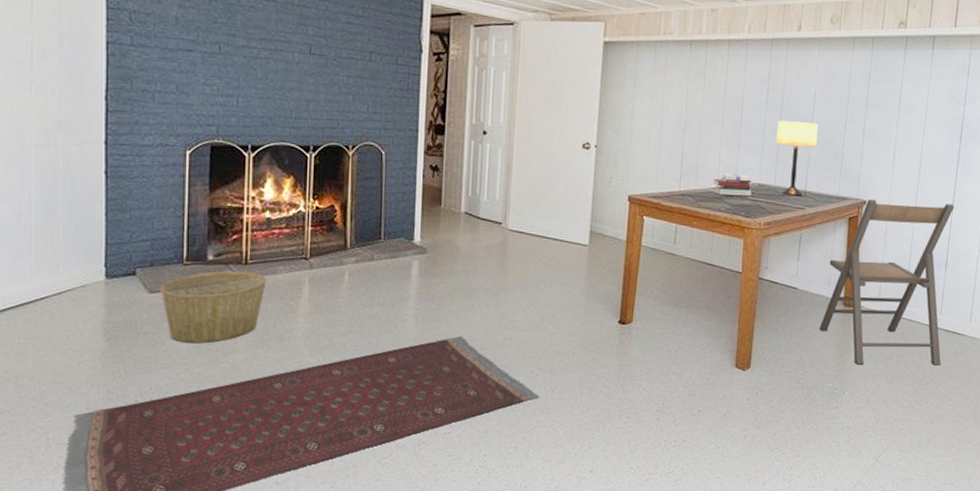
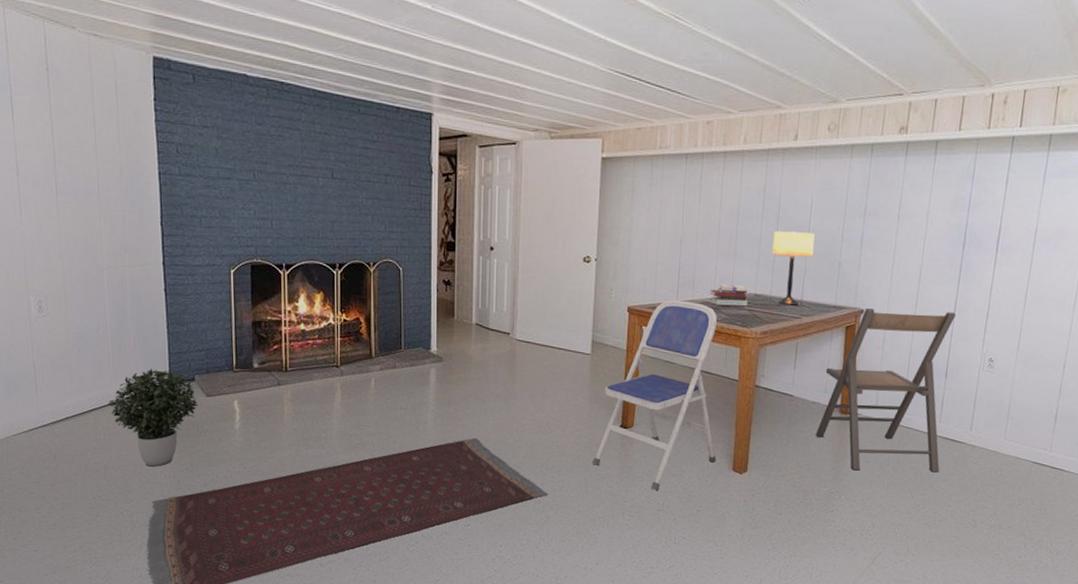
potted plant: none [25,261,139,375] -> present [107,369,199,467]
basket: present [160,271,267,344] -> none [216,377,305,442]
folding chair: none [587,189,720,391] -> present [591,300,717,491]

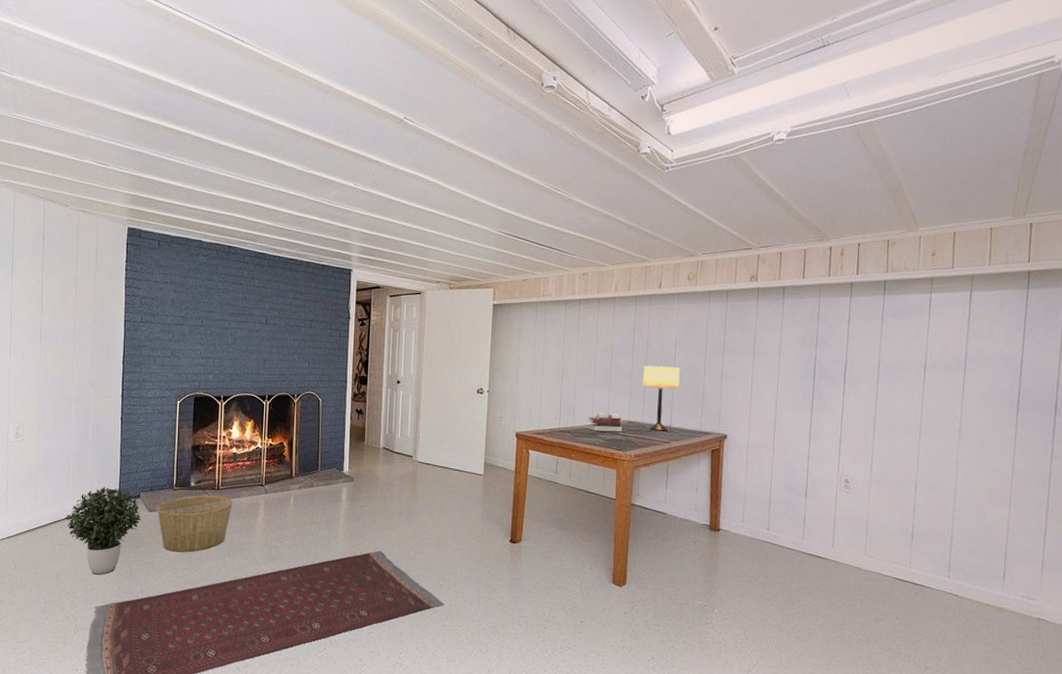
basket: none [216,377,305,442] -> present [157,495,233,553]
folding chair: present [591,300,717,491] -> none [484,426,598,603]
folding chair: present [815,308,957,473] -> none [687,434,812,587]

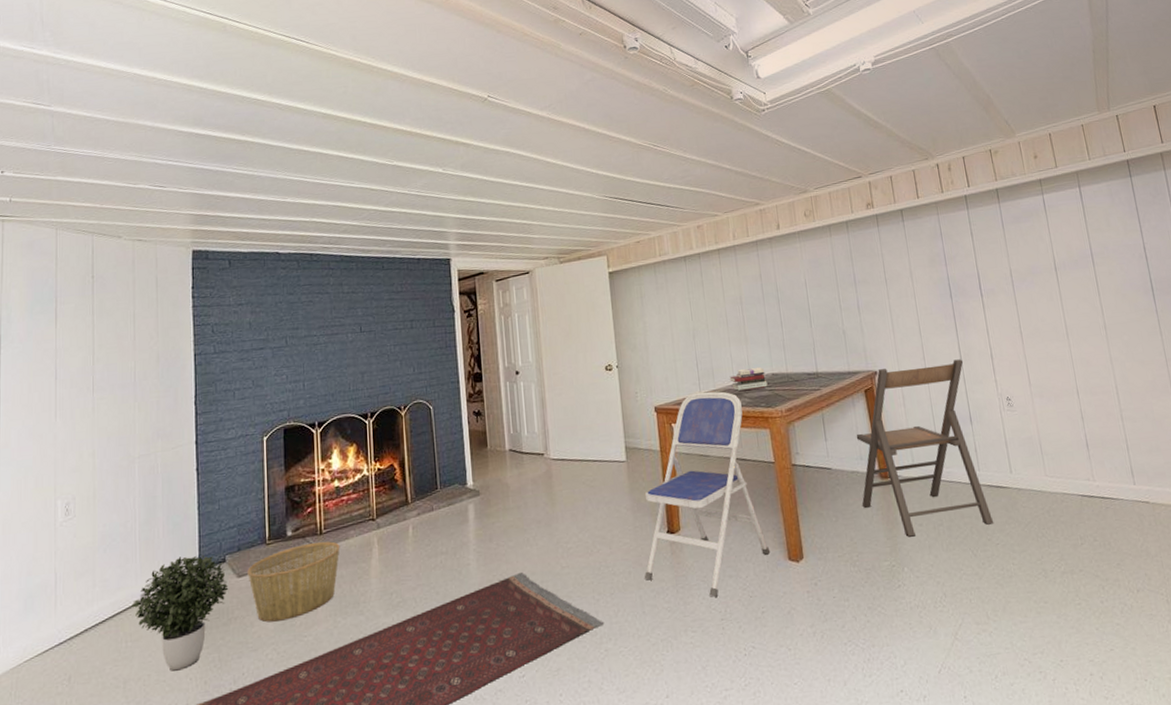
folding chair: none [484,426,598,603] -> present [644,391,771,598]
table lamp: present [643,365,680,432] -> none [777,308,819,380]
folding chair: none [687,434,812,587] -> present [856,359,993,538]

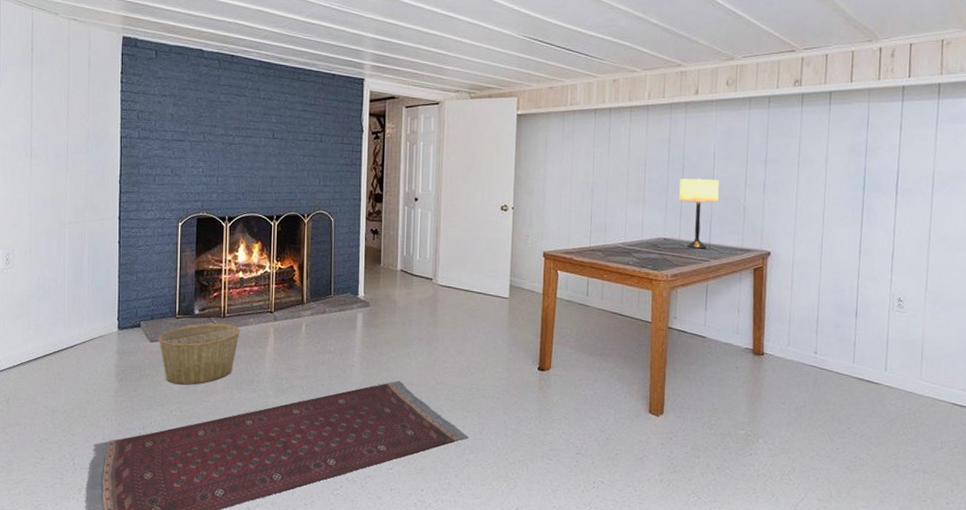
potted plant: present [131,554,229,671] -> none [60,316,142,411]
folding chair: present [644,391,771,598] -> none [510,245,633,434]
books: present [729,367,768,392] -> none [621,229,658,252]
table lamp: none [777,308,819,380] -> present [679,178,720,249]
folding chair: present [856,359,993,538] -> none [729,251,862,415]

